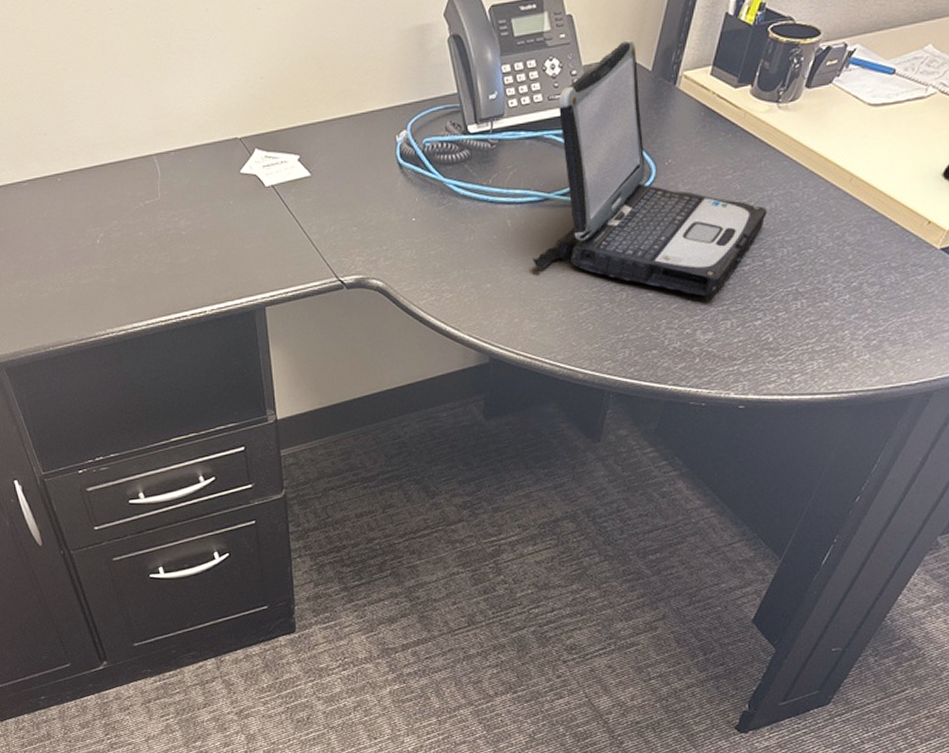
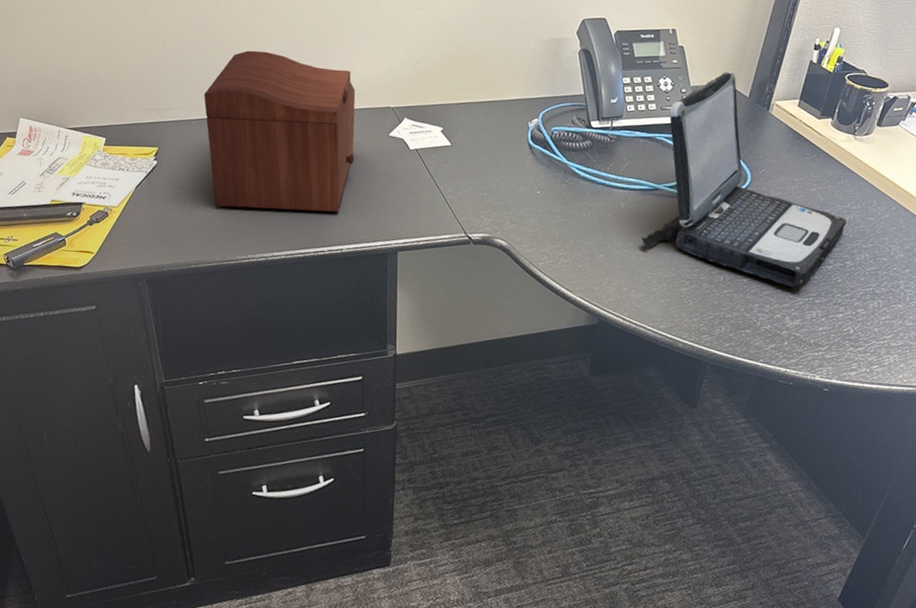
sewing box: none [28,87,205,279] -> present [203,50,356,212]

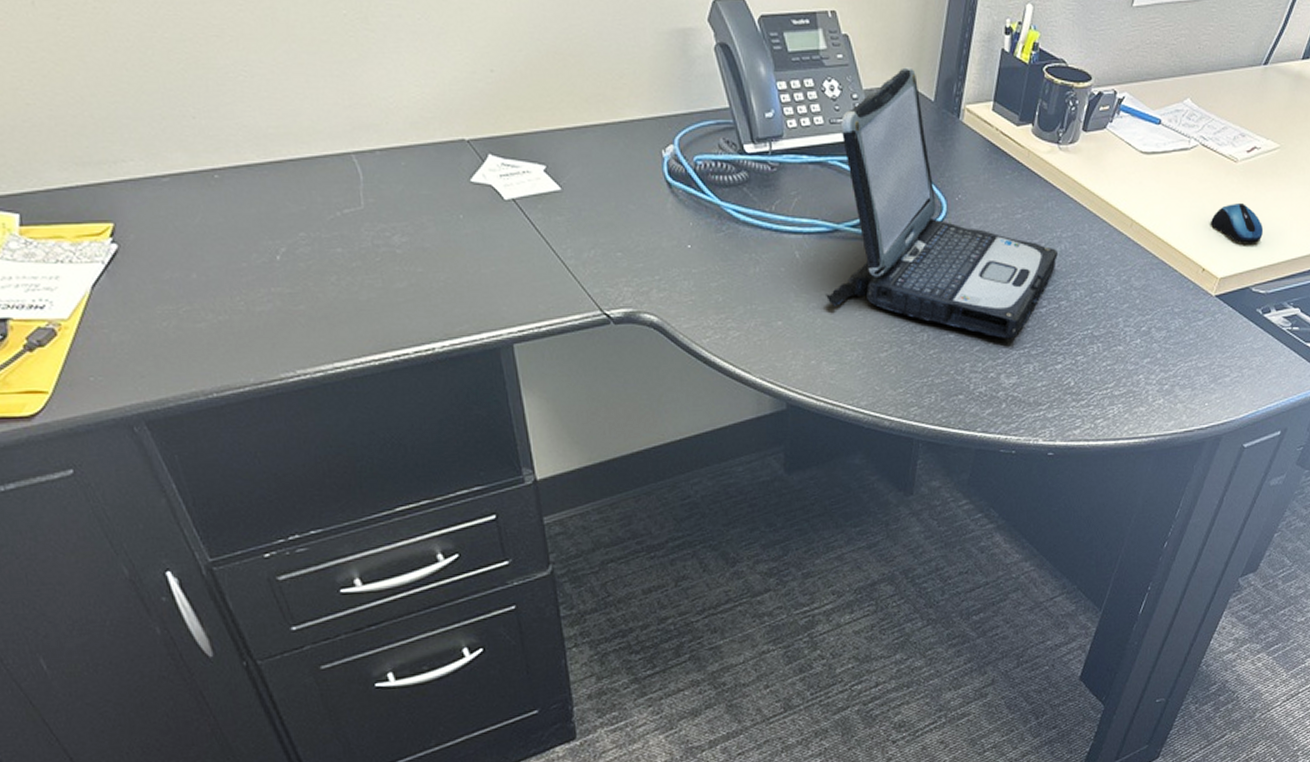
sewing box: present [203,50,356,212] -> none [168,62,427,304]

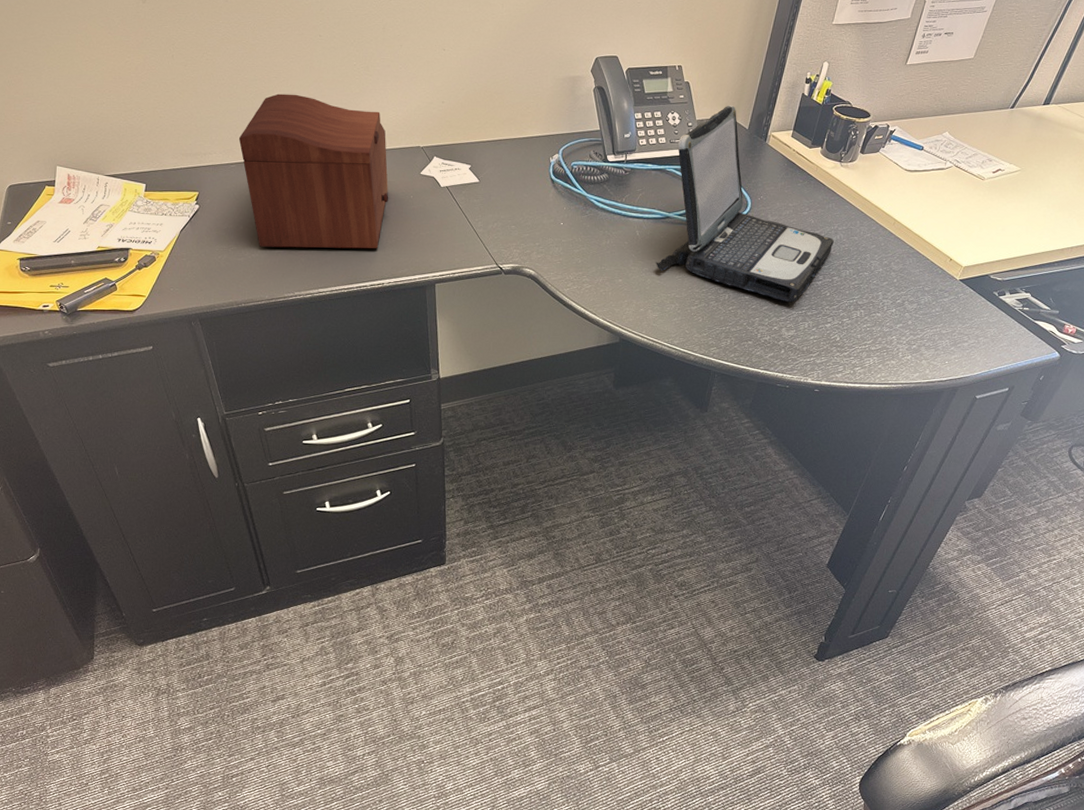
sewing box: none [168,62,427,304] -> present [238,93,389,249]
computer mouse: present [1211,202,1264,245] -> none [959,210,1003,243]

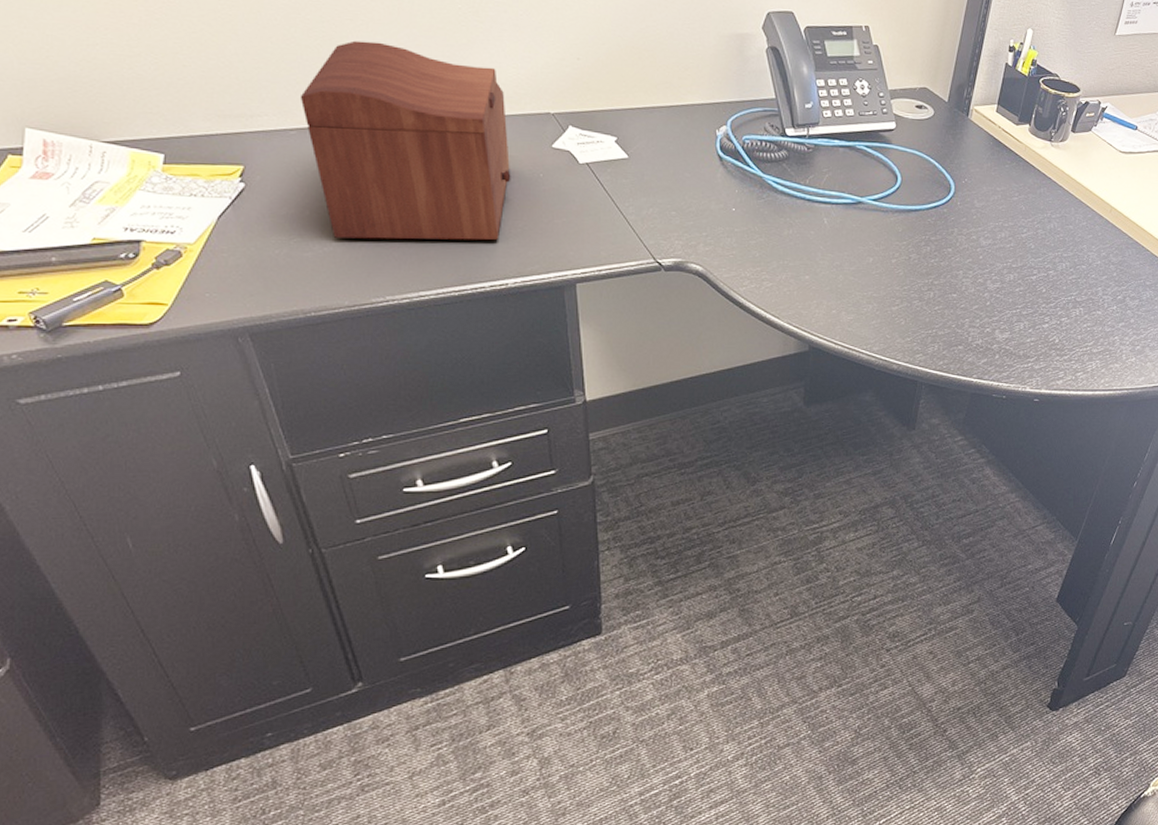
laptop: present [656,105,834,303] -> none [848,73,1047,301]

